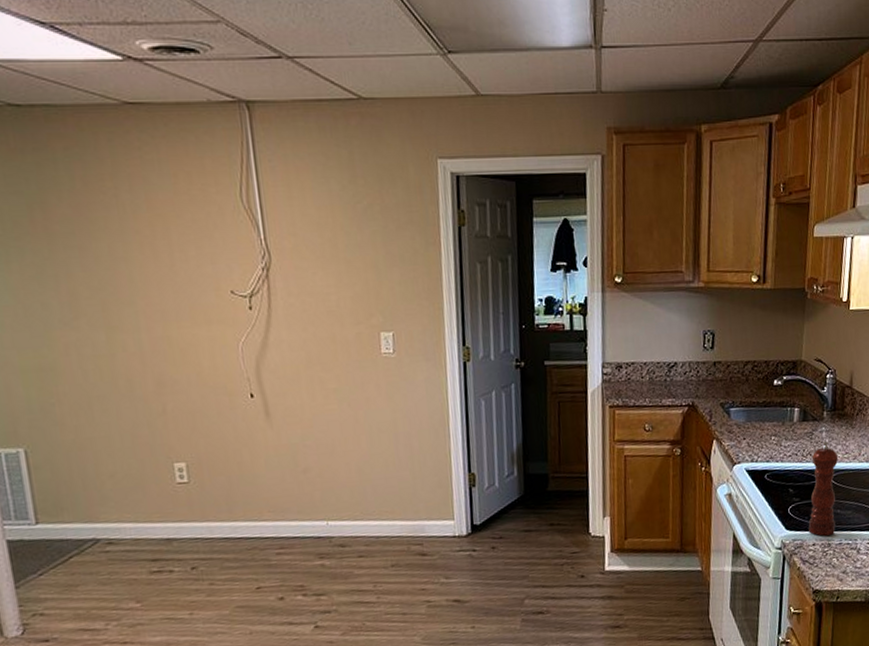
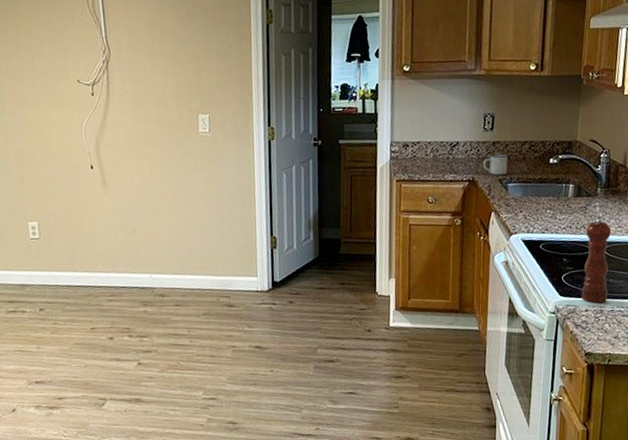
mug: none [703,375,730,400] -> present [483,154,508,176]

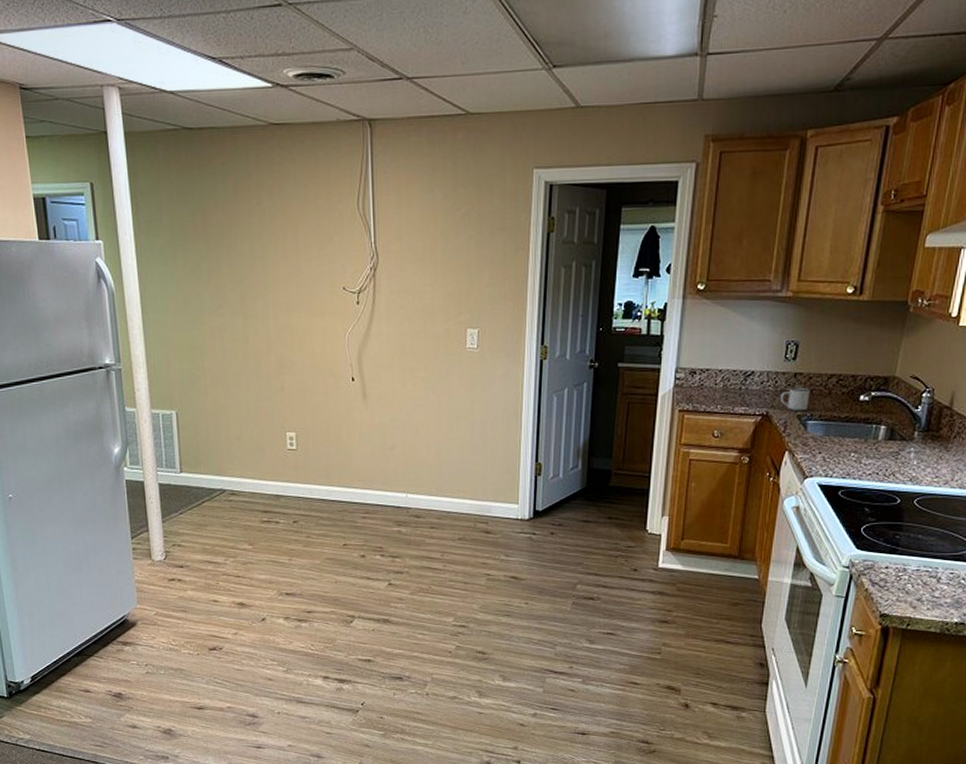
pepper mill: present [581,215,612,303] -> none [882,463,927,560]

